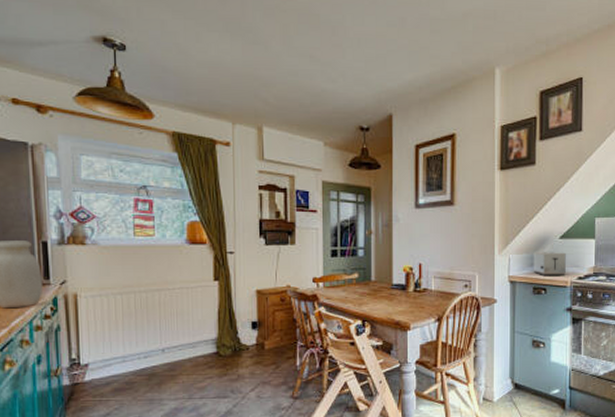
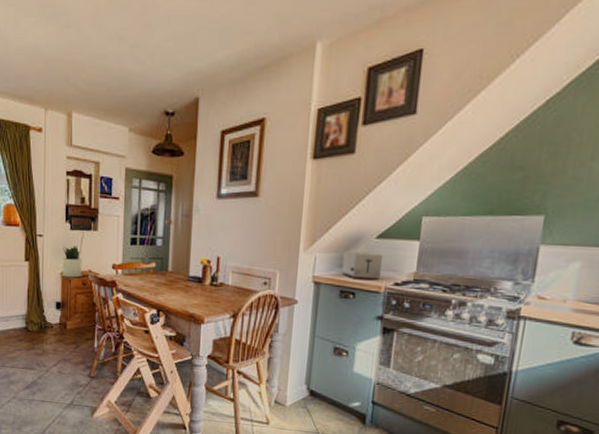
planter: none [256,261,281,295] -> present [61,245,83,278]

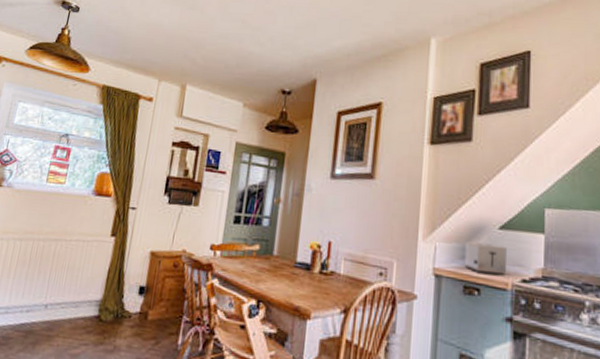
planter: present [61,245,83,278] -> none [150,220,177,259]

